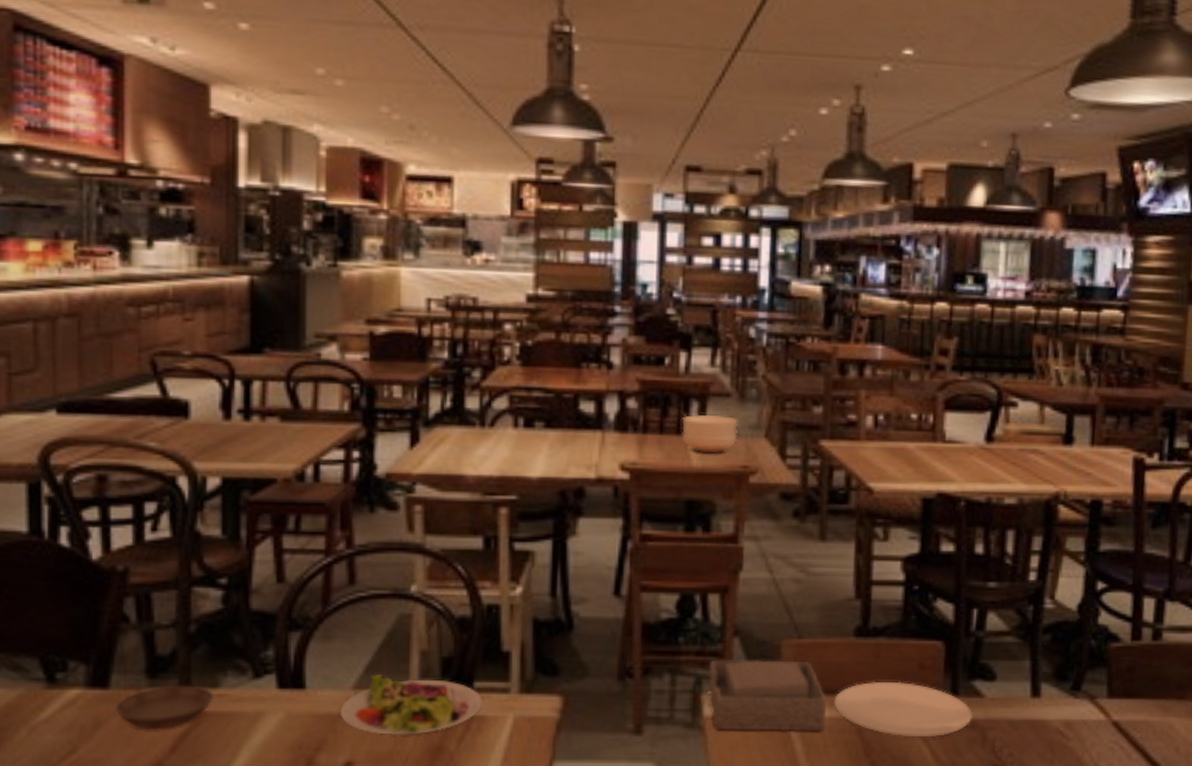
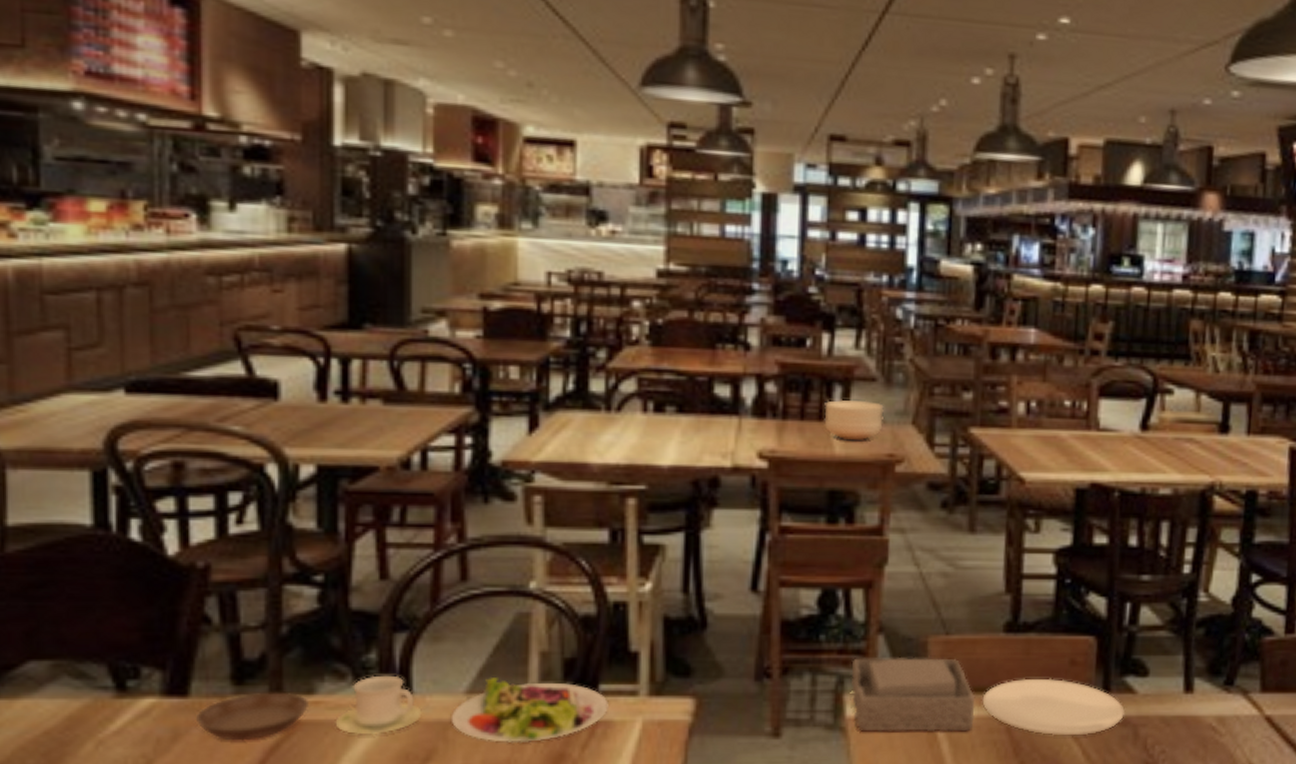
cup and saucer: none [236,671,315,726] -> present [335,675,424,735]

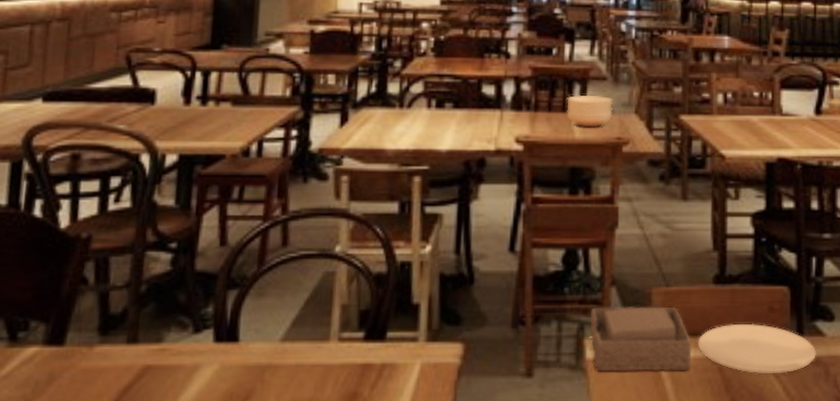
saucer: present [196,692,310,741] -> none [68,341,158,383]
cup and saucer: present [335,675,424,735] -> none [176,326,247,378]
salad plate: present [452,678,609,744] -> none [268,327,394,384]

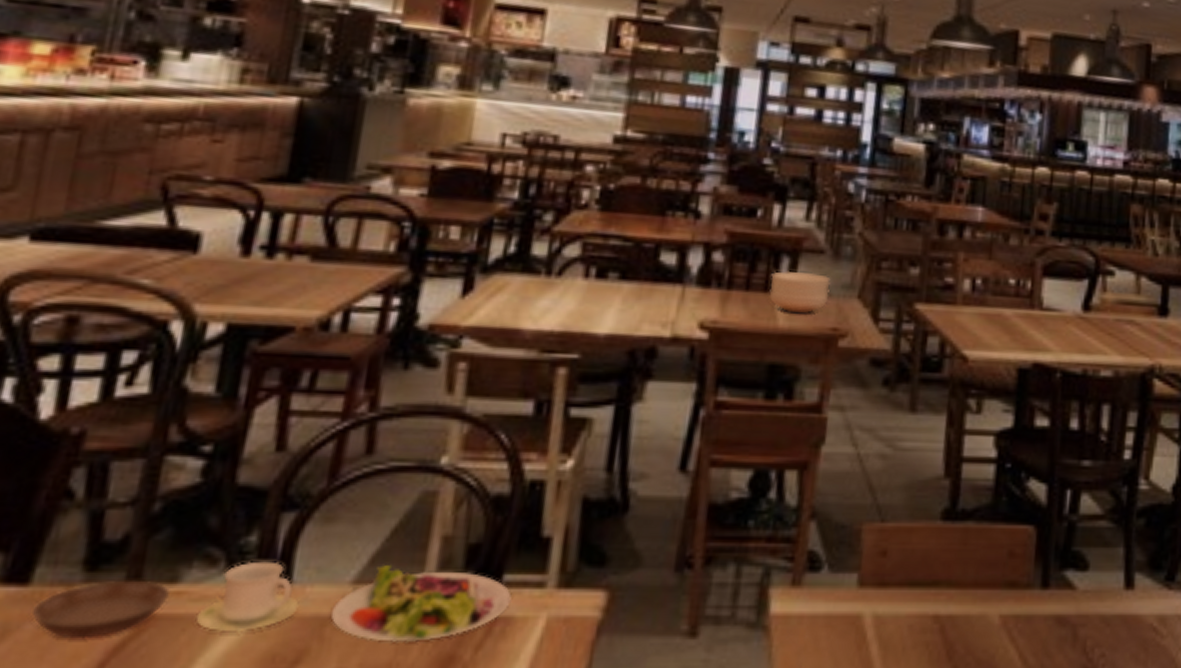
saucer: none [68,341,158,383] -> present [32,579,172,639]
cup and saucer: none [176,326,247,378] -> present [195,561,301,633]
salad plate: none [268,327,394,384] -> present [331,565,512,643]
napkin holder: present [589,306,692,372] -> none [777,547,909,632]
plate: present [698,323,816,375] -> none [915,571,1064,637]

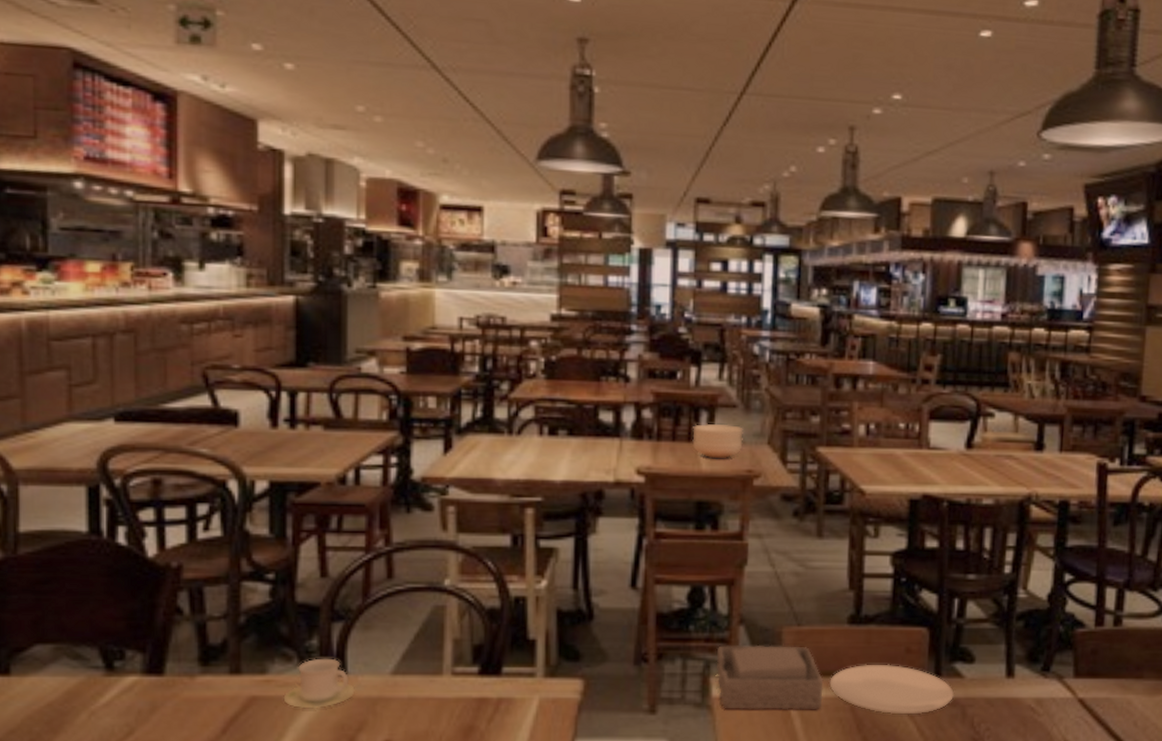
saucer: present [32,579,172,639] -> none [170,671,263,713]
salad plate: present [331,565,512,643] -> none [380,661,511,717]
napkin holder: none [777,547,909,632] -> present [716,645,824,710]
plate: none [915,571,1064,637] -> present [829,664,954,715]

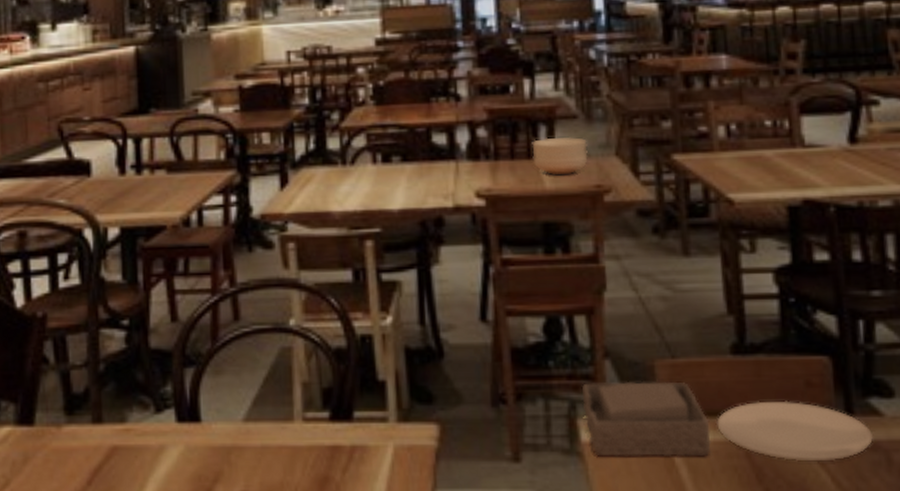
cup and saucer: present [283,658,356,709] -> none [142,405,211,459]

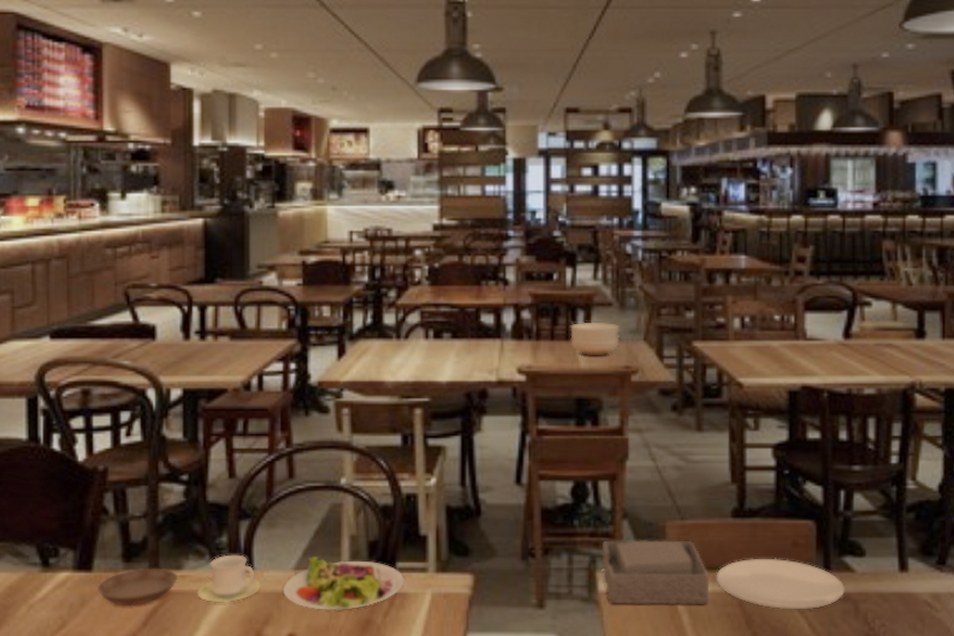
saucer: none [40,421,123,464] -> present [98,567,179,607]
cup and saucer: none [142,405,211,459] -> present [197,554,262,603]
salad plate: none [233,406,363,467] -> present [284,557,404,611]

